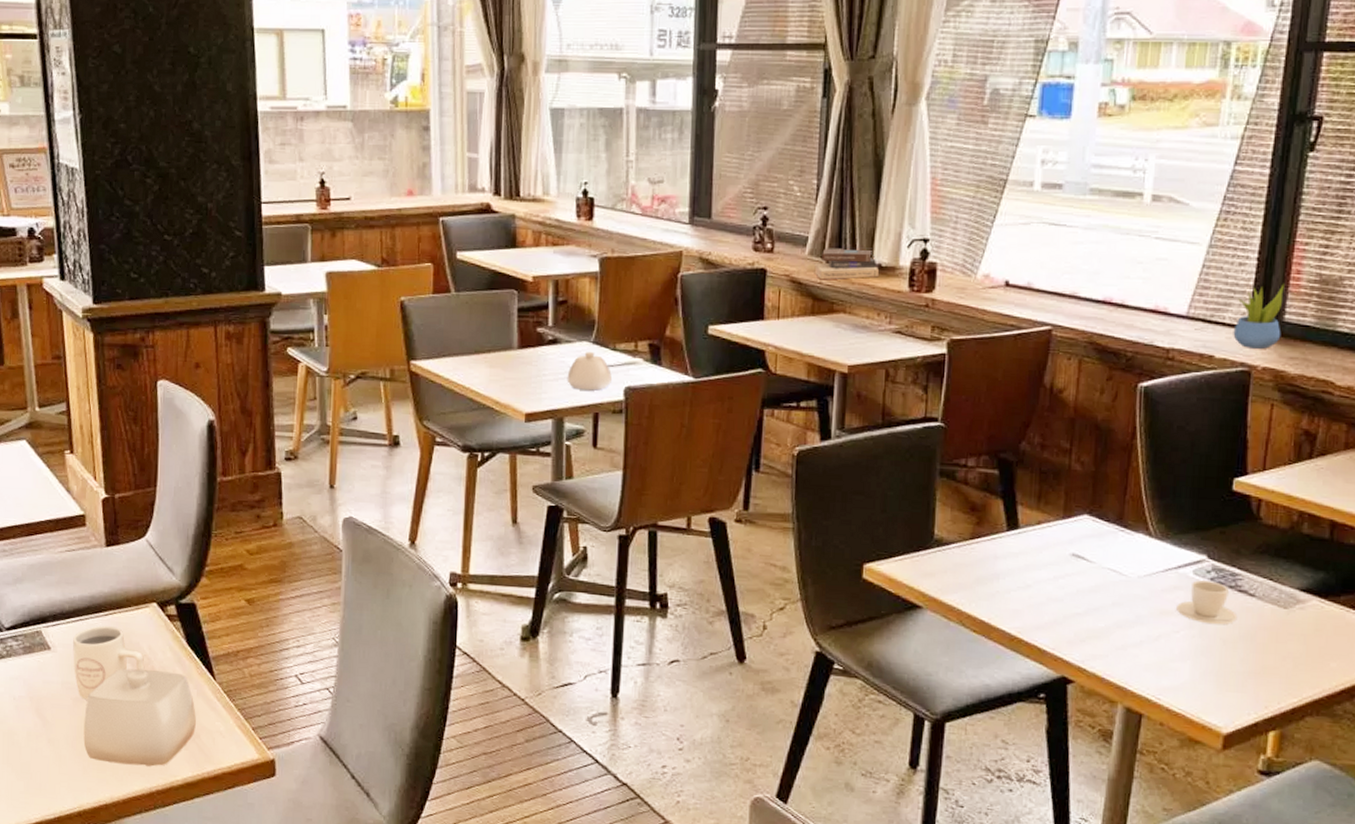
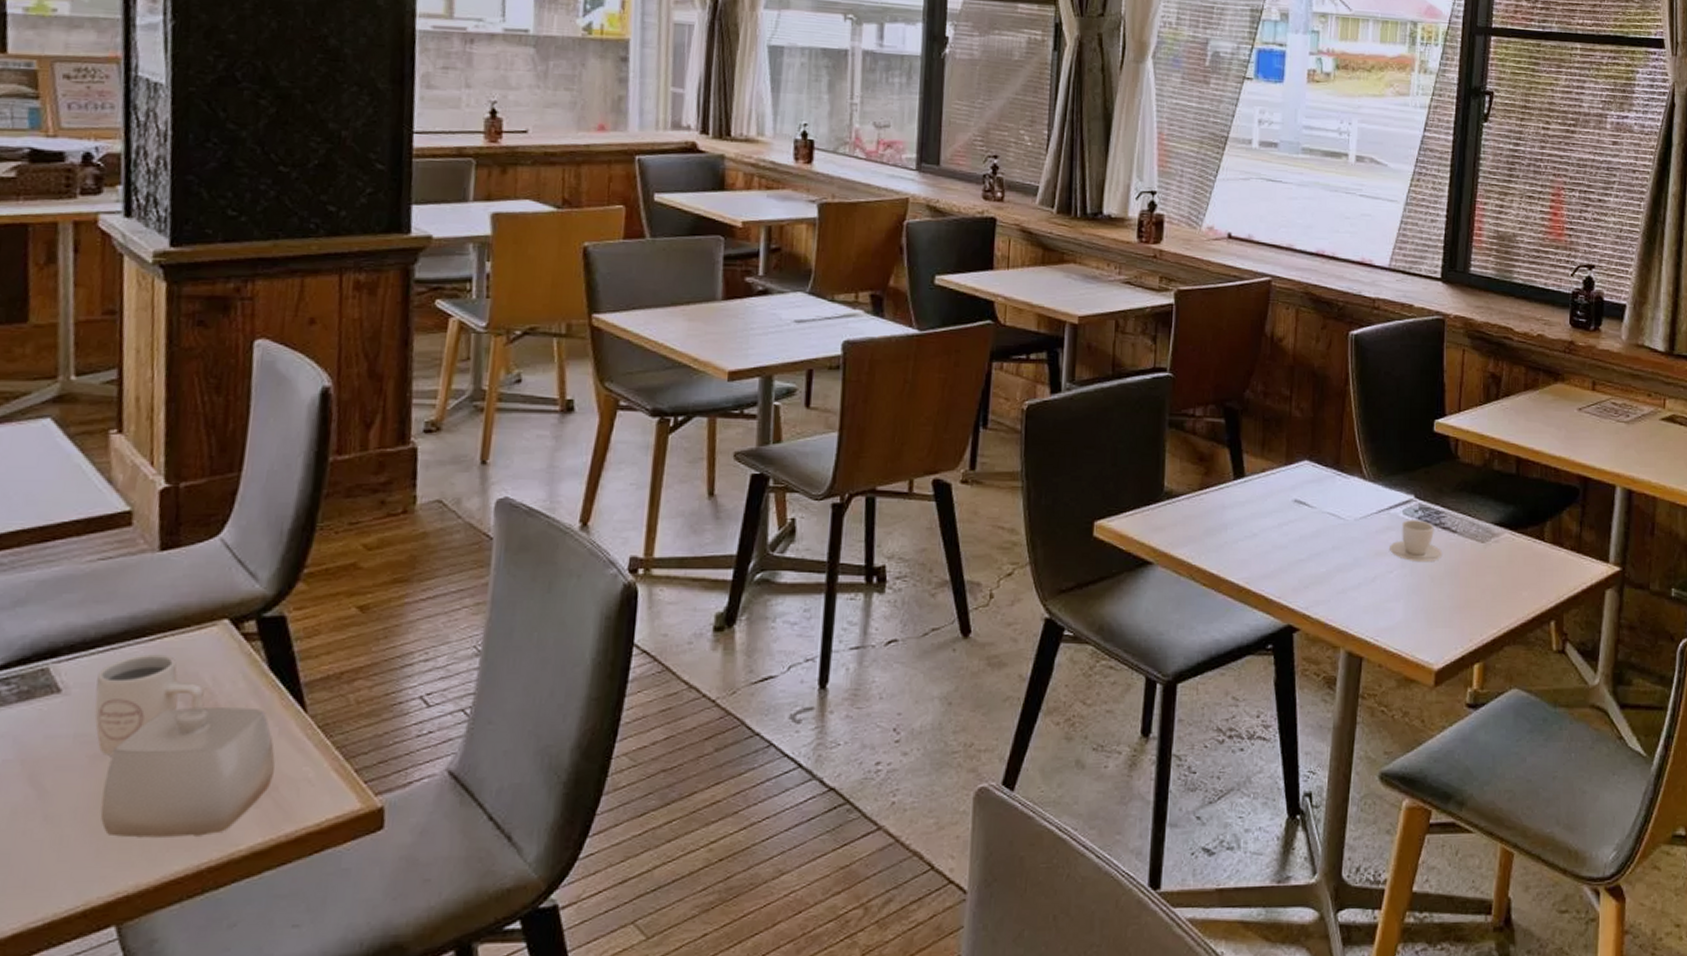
sugar bowl: present [567,352,612,391] -> none [778,303,829,345]
books: present [814,248,880,280] -> none [1044,198,1109,230]
succulent plant: present [1233,283,1284,349] -> none [1428,239,1469,299]

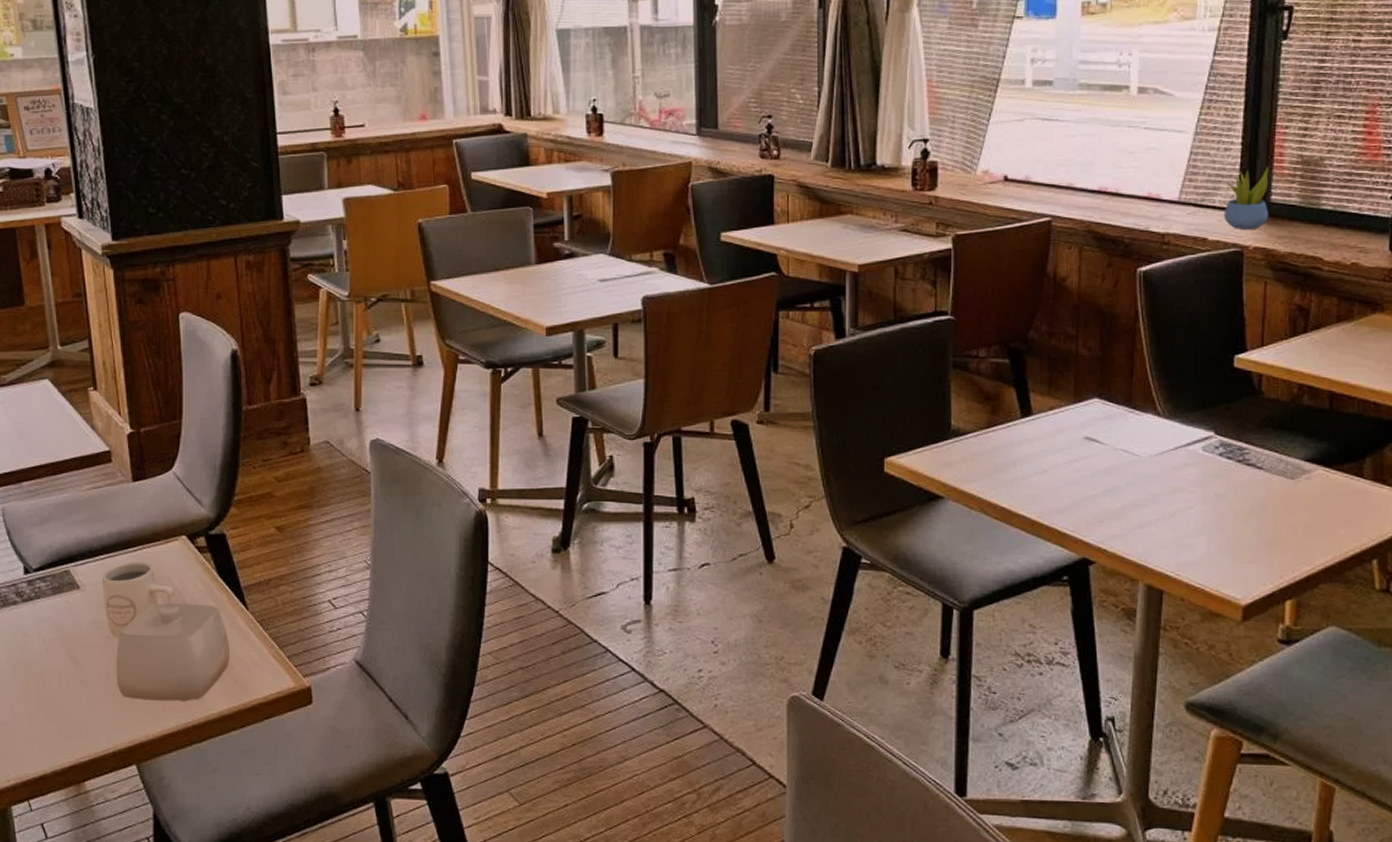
teacup: present [1390,520,1443,563] -> none [1189,456,1248,499]
succulent plant: none [1428,239,1469,299] -> present [1223,166,1269,229]

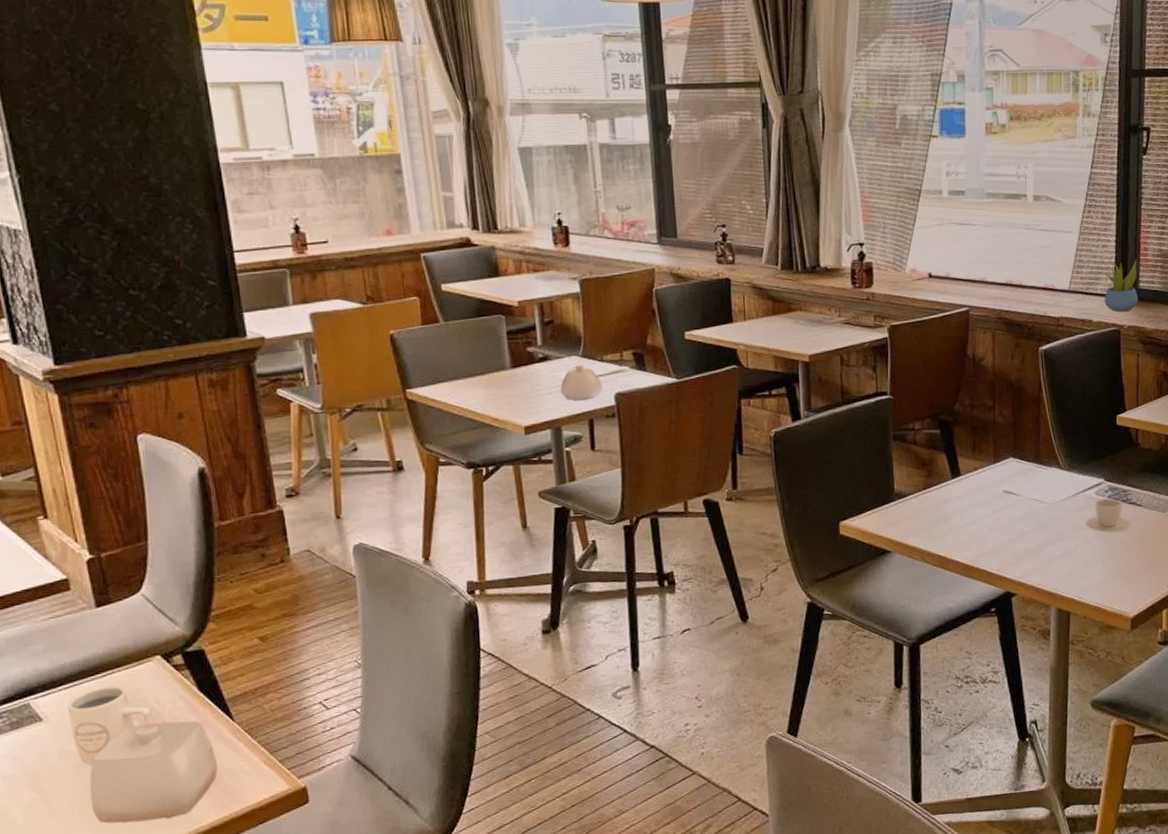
sugar bowl: none [585,264,629,302] -> present [560,365,602,400]
teacup: none [1189,456,1248,499] -> present [1086,498,1131,533]

